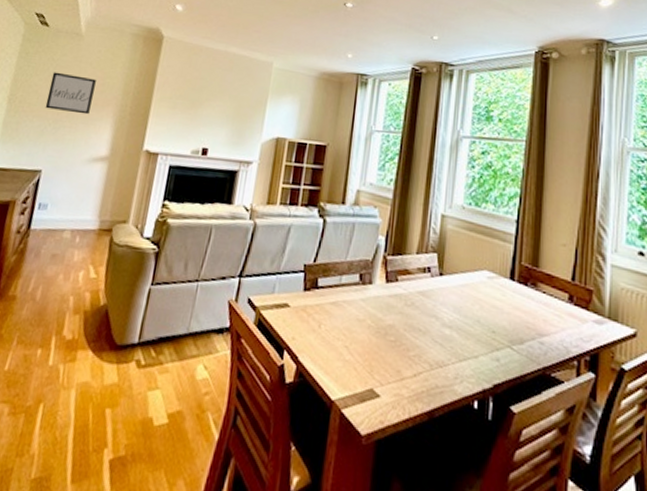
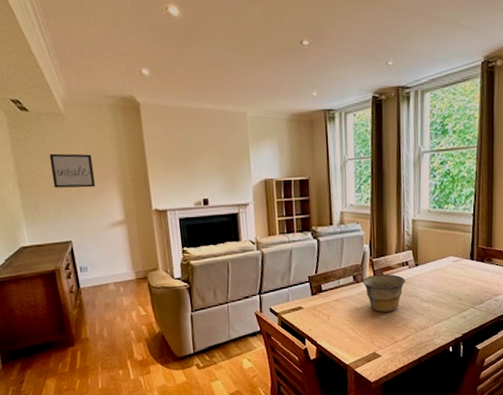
bowl: none [370,277,426,333] -> present [363,273,406,312]

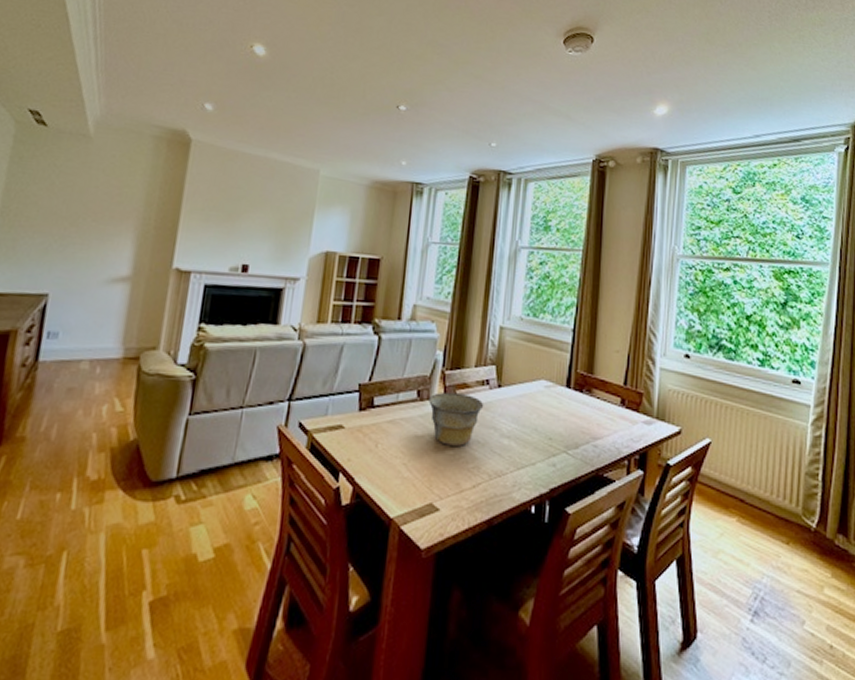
wall art: present [49,153,95,188] -> none [48,179,111,229]

